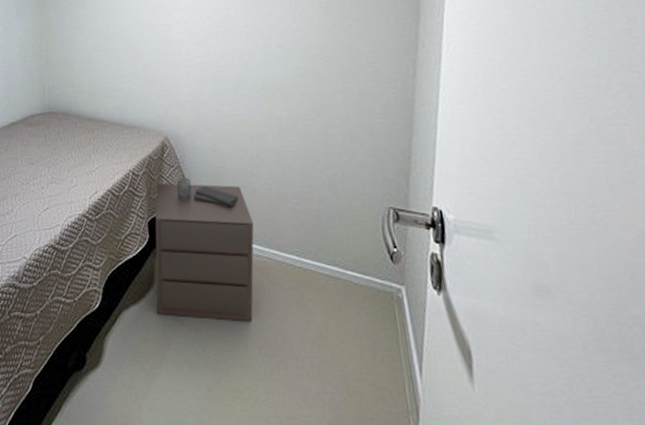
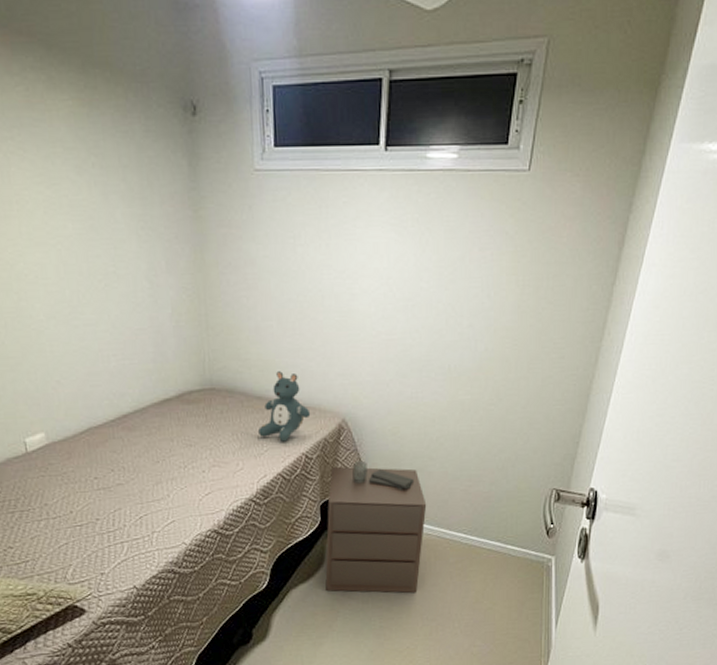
stuffed animal: none [90,95,136,160] -> present [258,371,311,442]

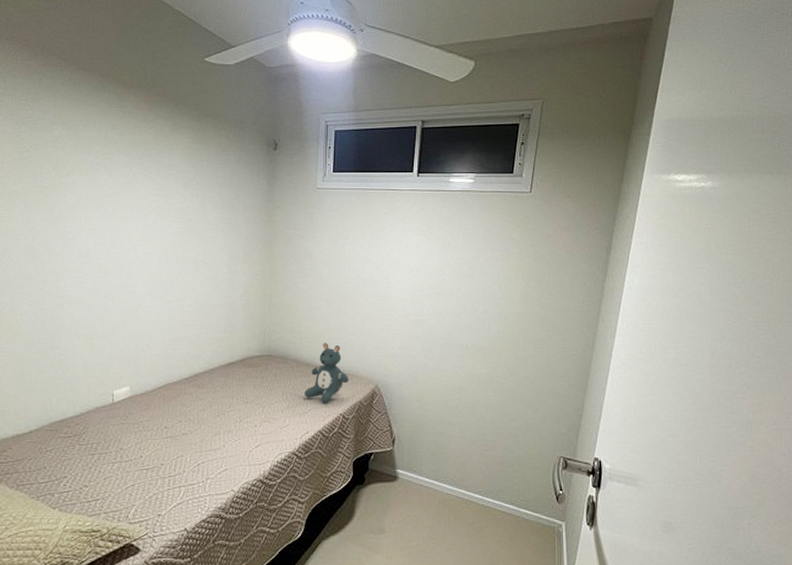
nightstand: present [325,460,427,594] -> none [354,422,447,551]

